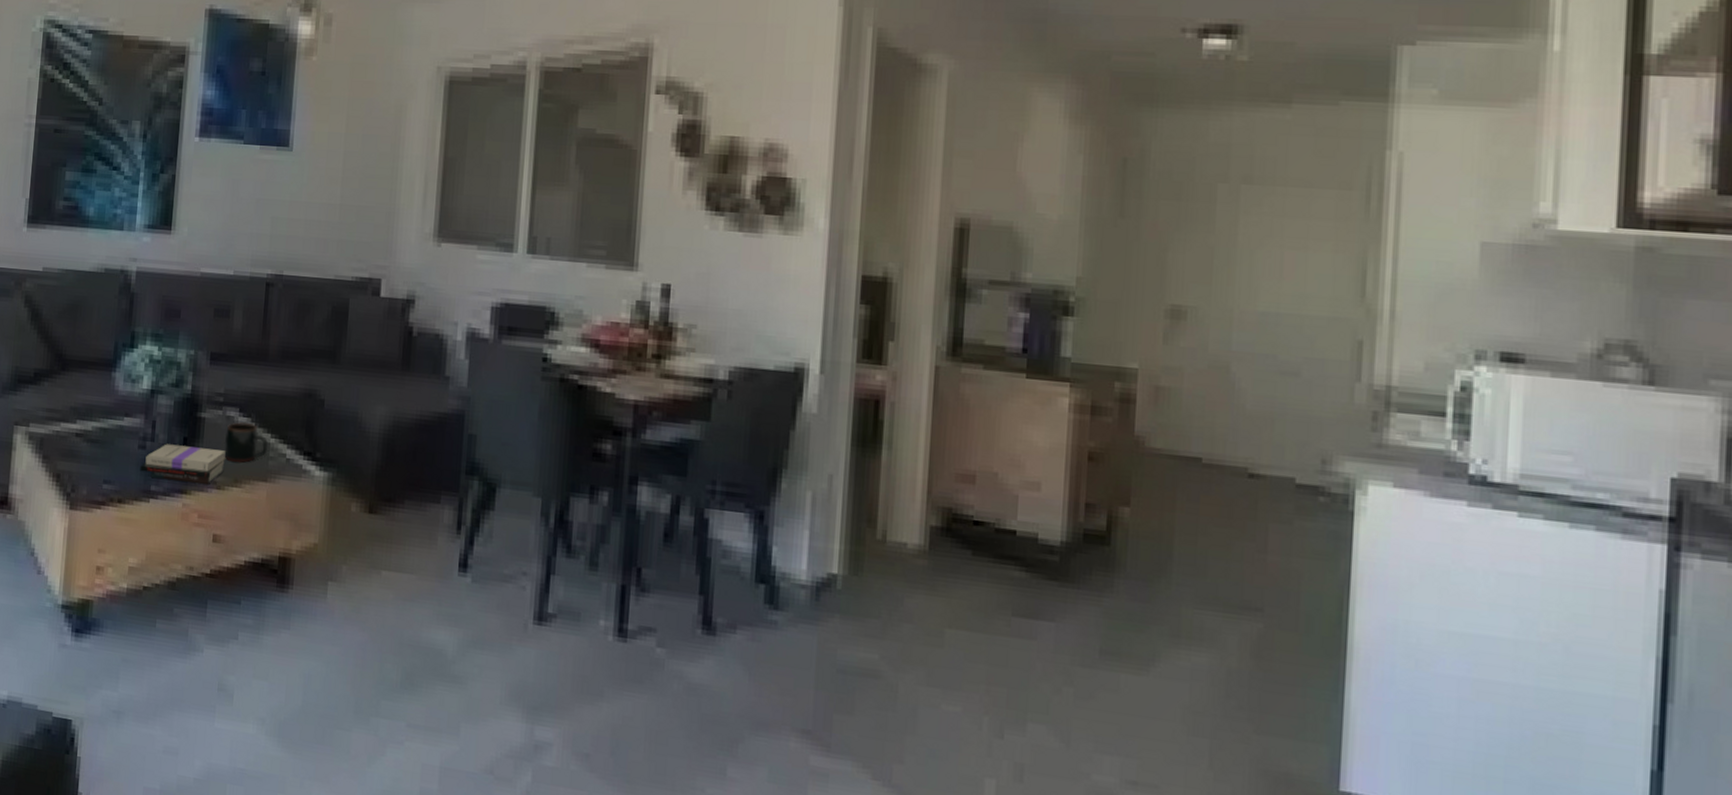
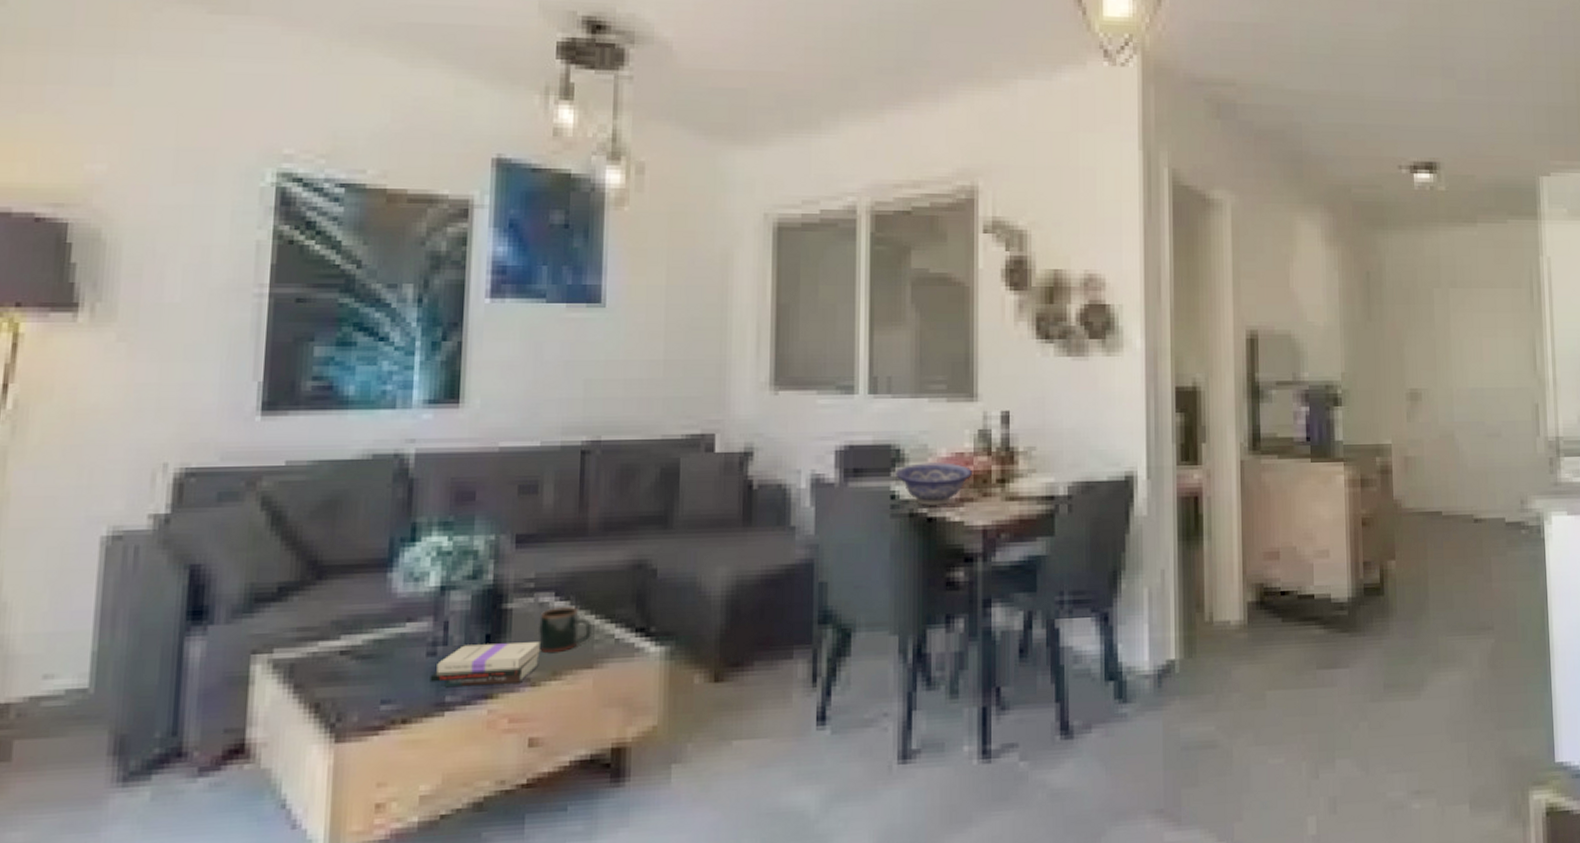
decorative bowl: none [549,328,627,375] -> present [896,462,972,506]

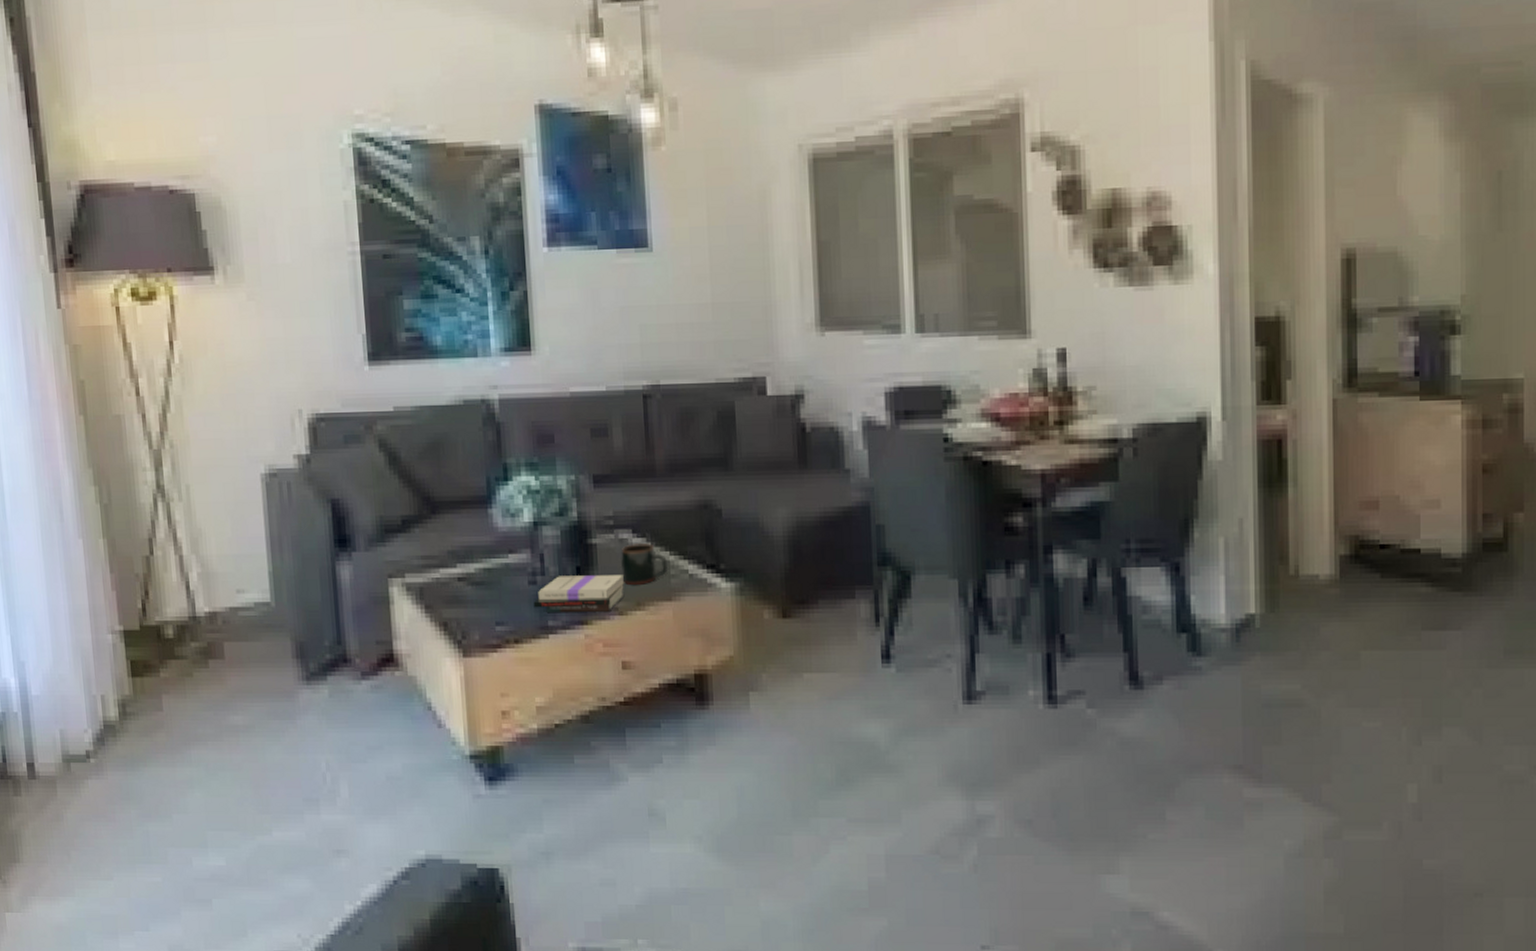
decorative bowl: present [896,462,972,506] -> none [947,404,1028,450]

